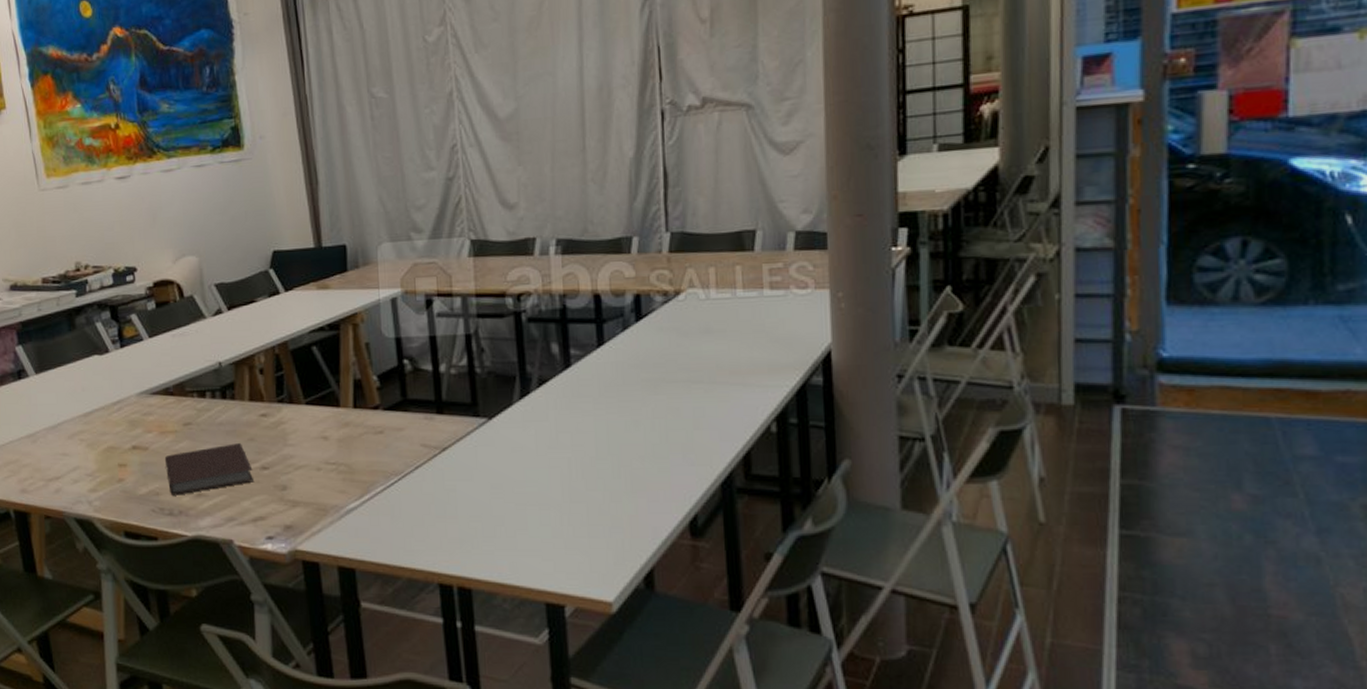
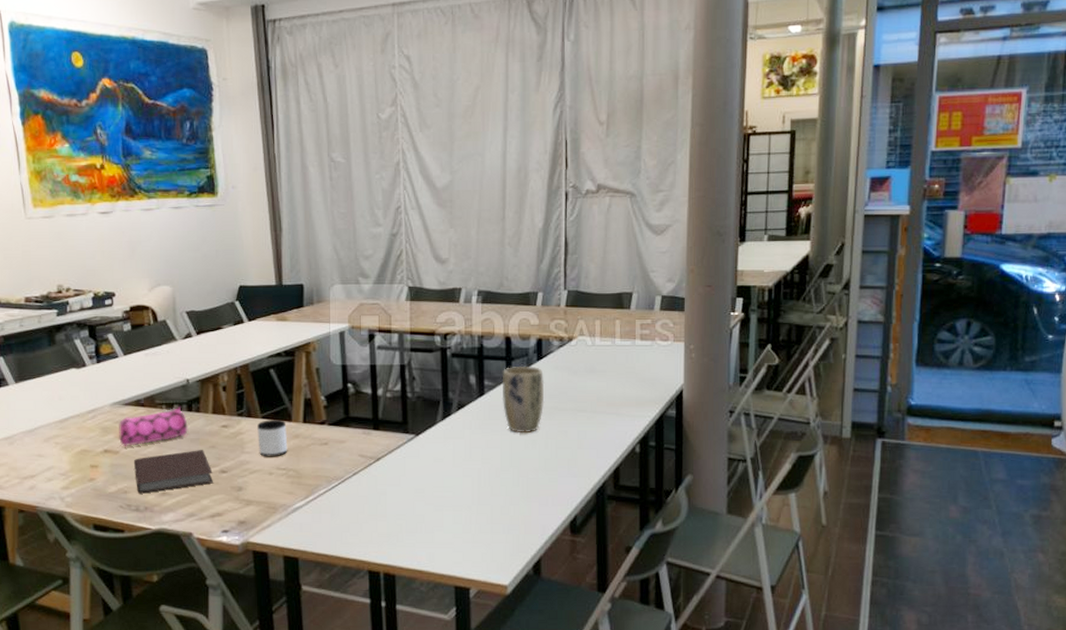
pencil case: none [147,394,223,441] -> present [119,407,188,446]
mug: none [300,405,337,450] -> present [256,420,288,457]
plant pot: none [591,329,648,413] -> present [502,367,545,434]

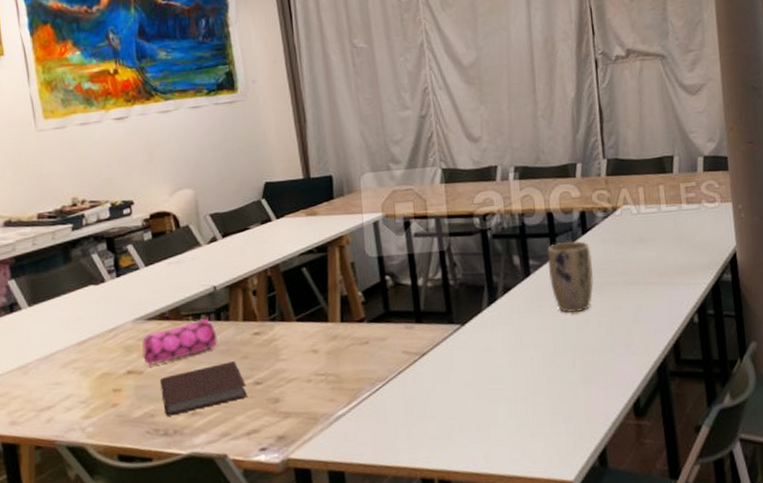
mug: present [256,420,288,457] -> none [291,321,326,364]

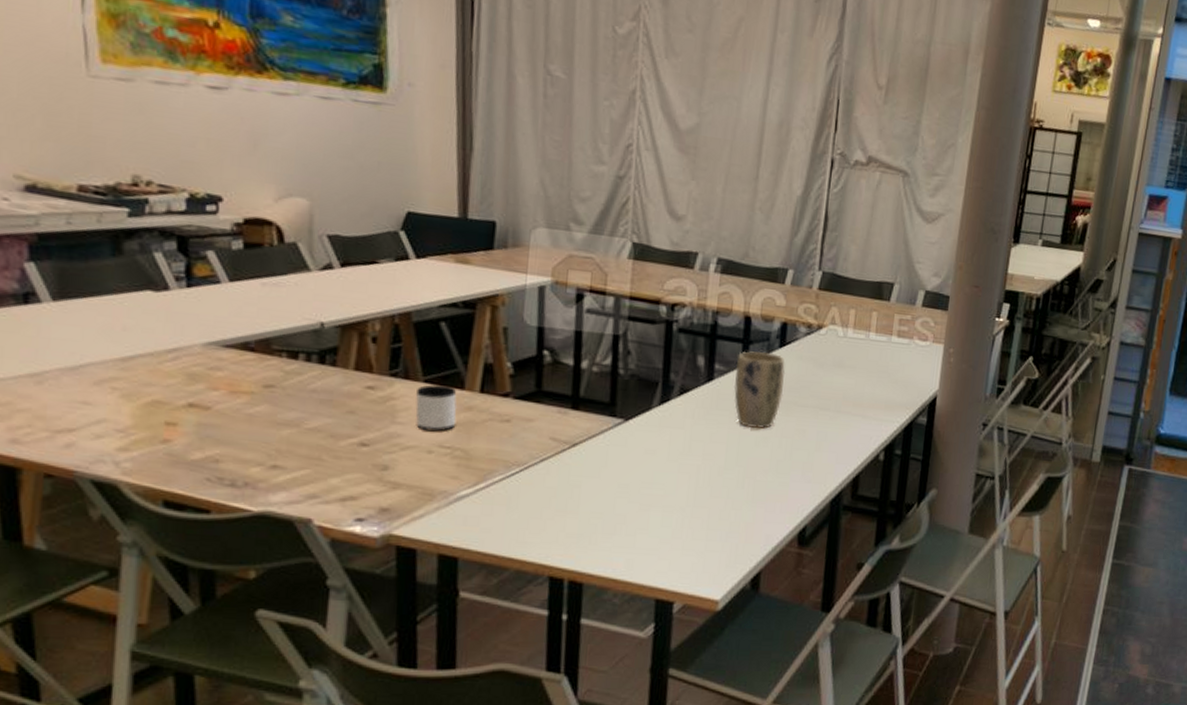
pencil case: present [142,316,217,365] -> none [212,356,318,402]
notebook: present [159,361,248,416] -> none [232,414,349,465]
mug: none [291,321,326,364] -> present [415,384,457,432]

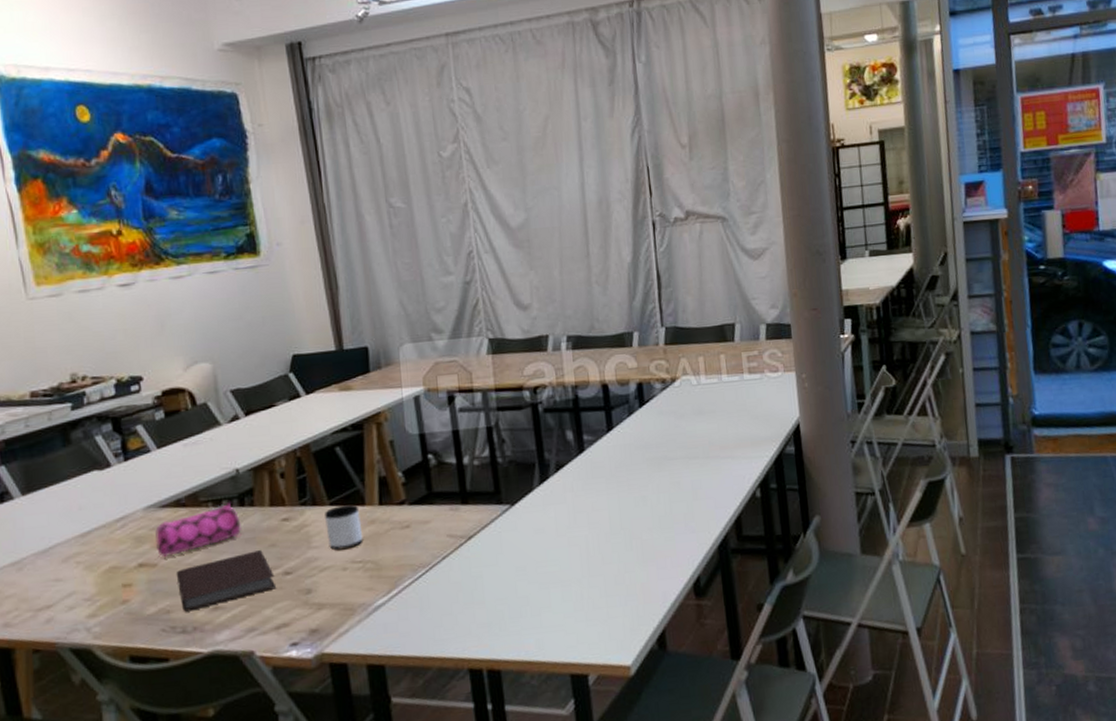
pencil case: none [212,356,318,402] -> present [155,502,241,557]
notebook: none [232,414,349,465] -> present [176,550,277,612]
plant pot: present [733,351,786,429] -> none [601,414,652,491]

